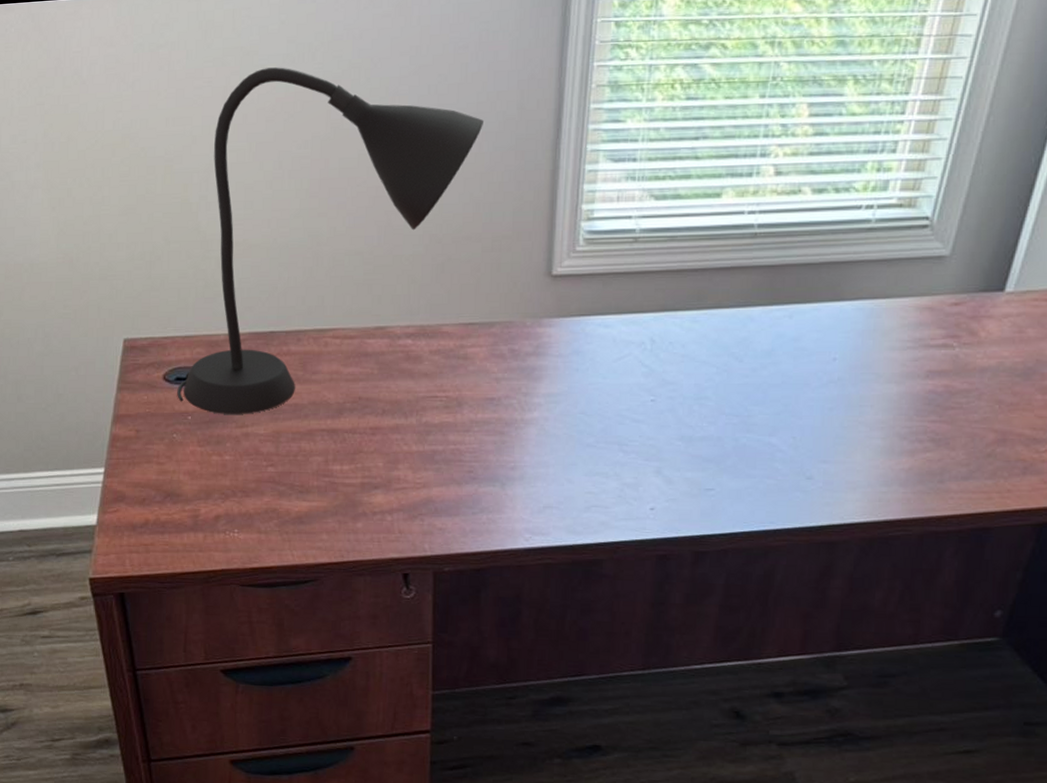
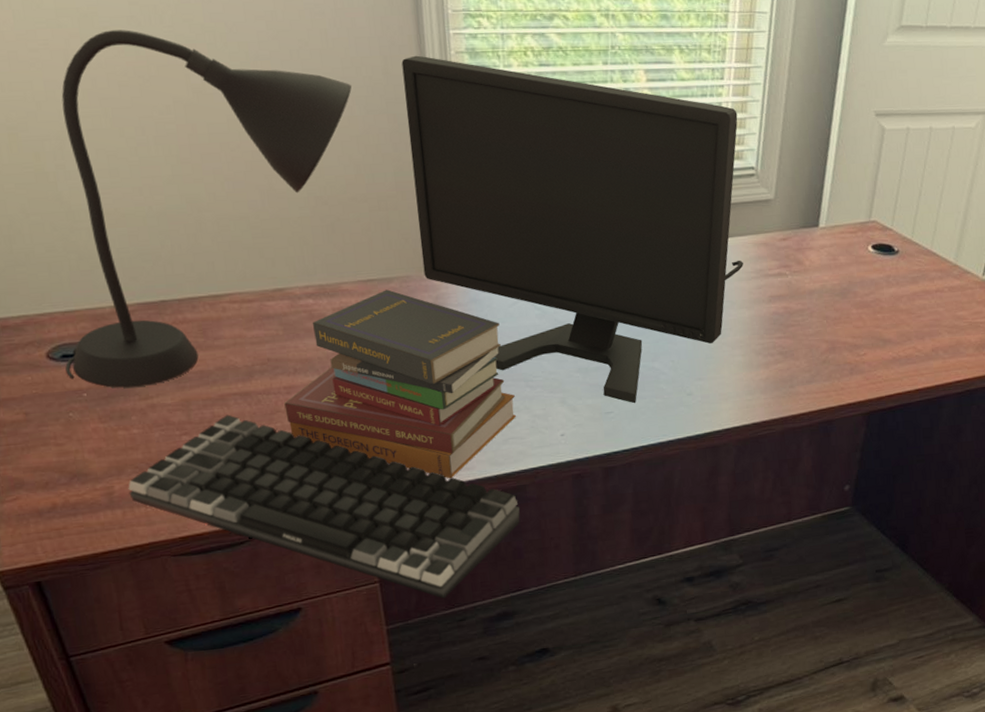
computer keyboard: none [212,450,593,672] -> present [128,414,520,599]
books: none [367,334,605,543] -> present [284,289,516,479]
computer monitor: none [528,89,917,481] -> present [401,55,743,403]

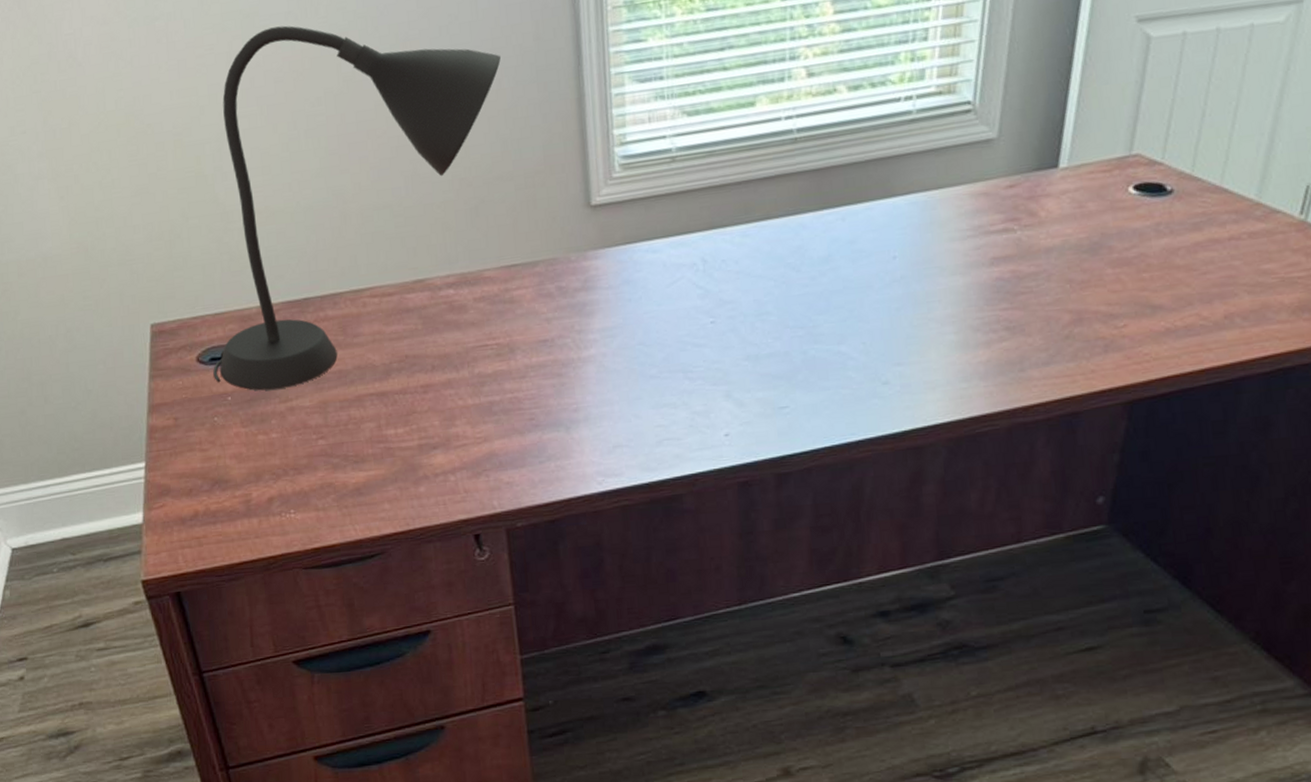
computer keyboard: present [128,414,520,599] -> none [265,416,675,626]
books: present [284,289,516,479] -> none [421,274,672,487]
computer monitor: present [401,55,743,403] -> none [554,15,957,395]

